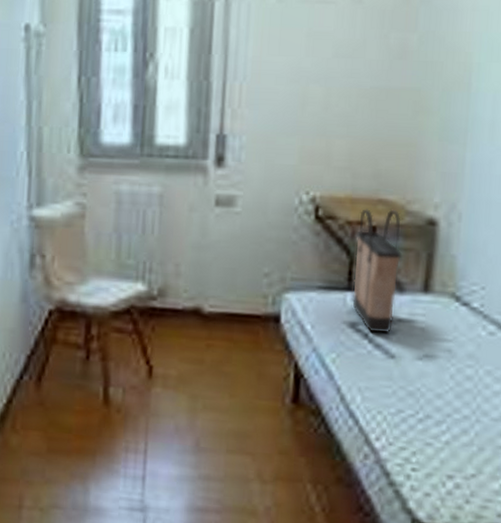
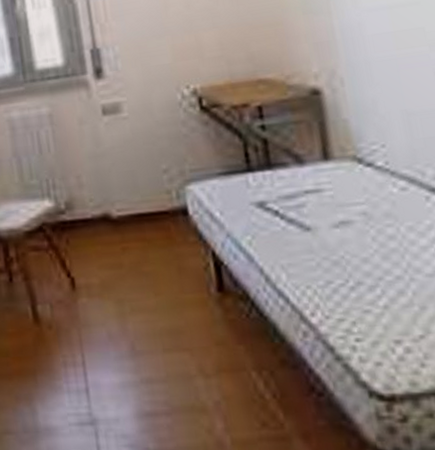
shopping bag: present [352,209,402,333] -> none [242,86,301,209]

